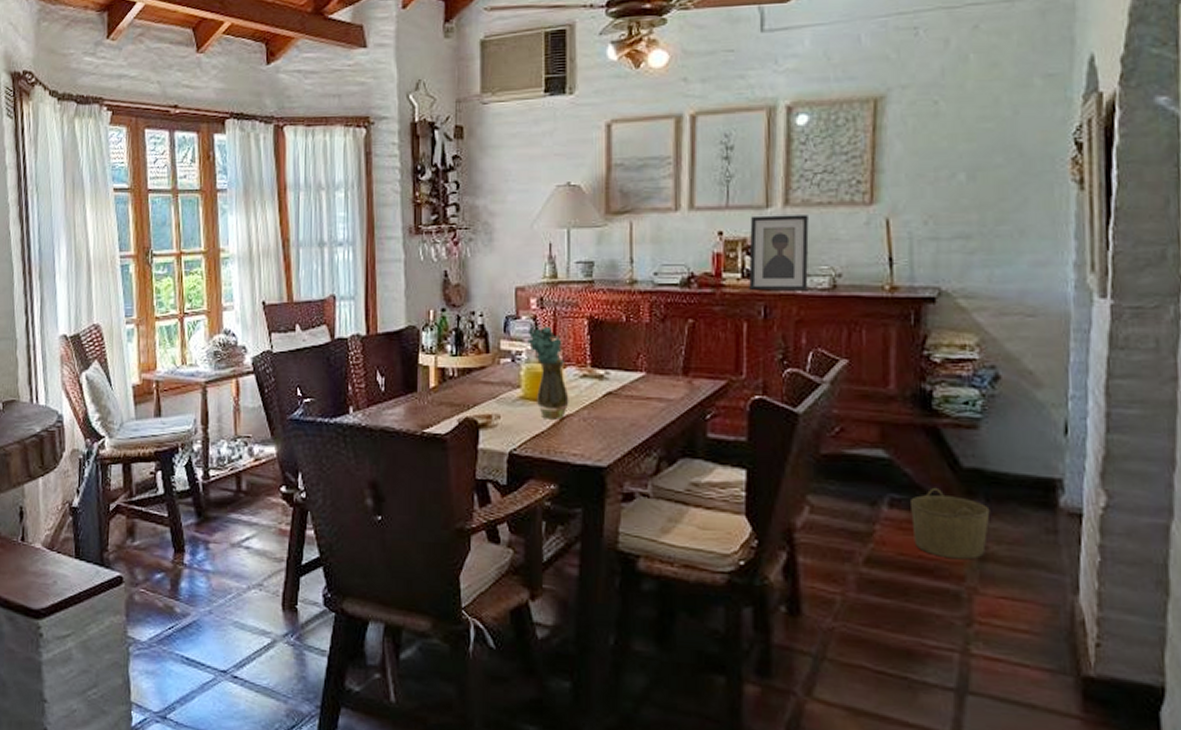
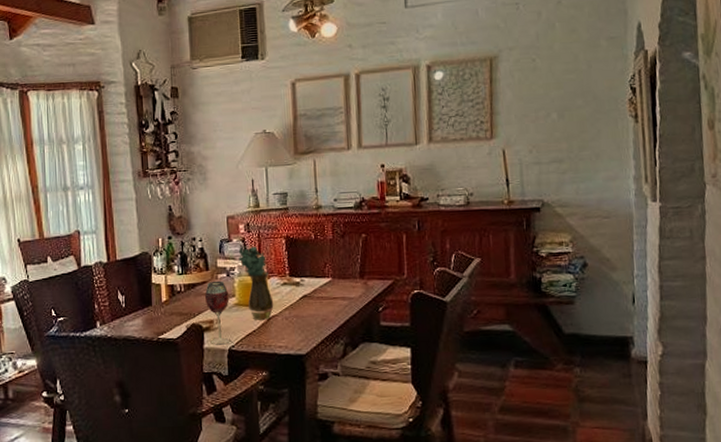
wineglass: none [483,366,513,447] -> present [205,280,230,345]
picture frame: present [749,215,809,291] -> none [404,149,449,210]
basket: present [911,487,990,560] -> none [530,350,585,403]

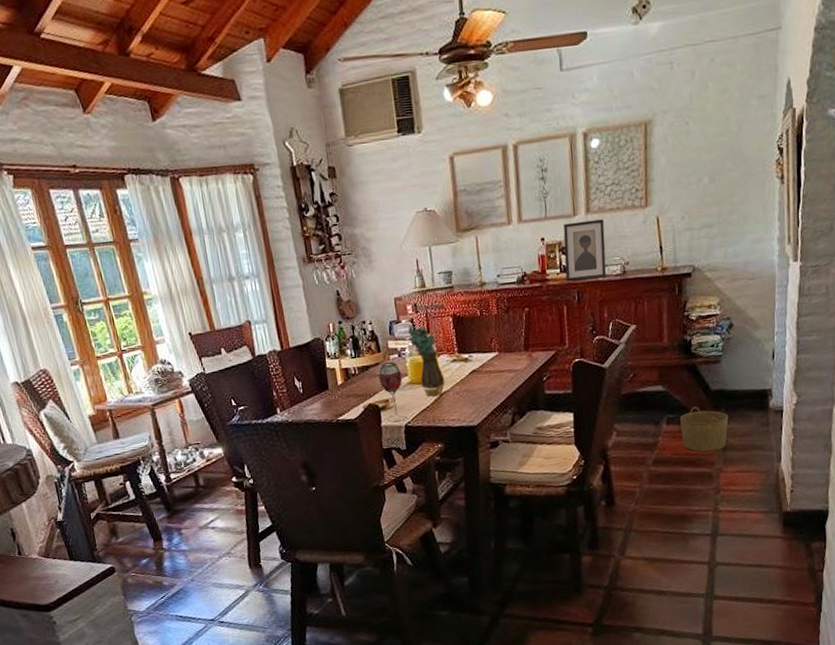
picture frame: none [404,149,449,210] -> present [563,219,607,282]
basket: none [530,350,585,403] -> present [680,406,729,452]

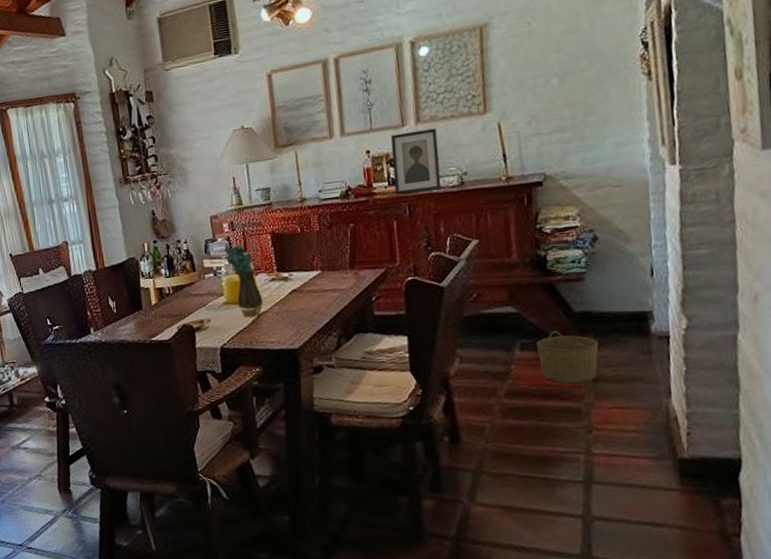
wineglass: present [379,361,406,423] -> none [193,280,222,344]

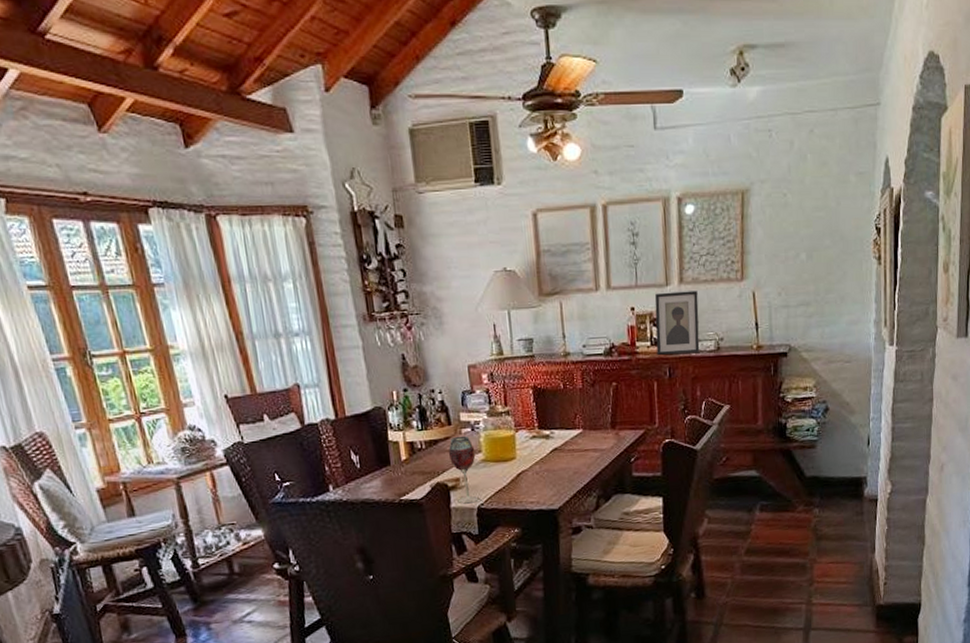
wineglass: none [193,280,222,344] -> present [449,435,479,504]
vase: present [224,243,264,318] -> none [482,396,524,476]
basket: present [537,330,599,384] -> none [774,493,823,542]

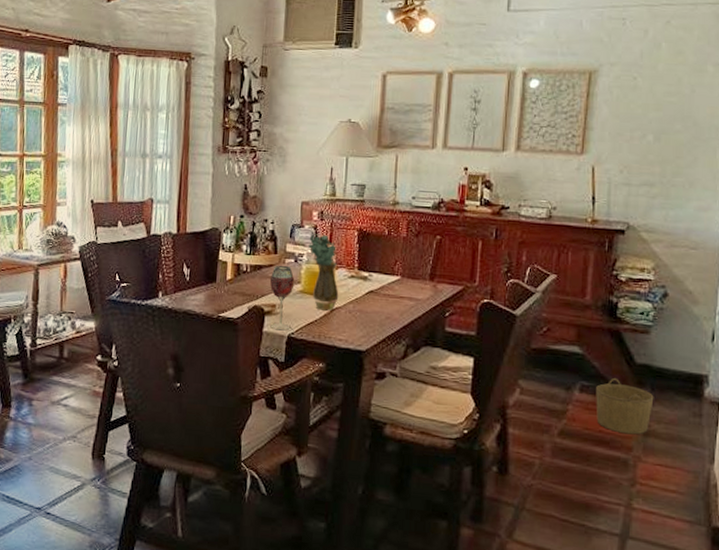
vase: none [482,396,524,476] -> present [308,231,339,311]
picture frame: present [655,290,700,356] -> none [485,157,534,219]
basket: none [774,493,823,542] -> present [596,377,654,435]

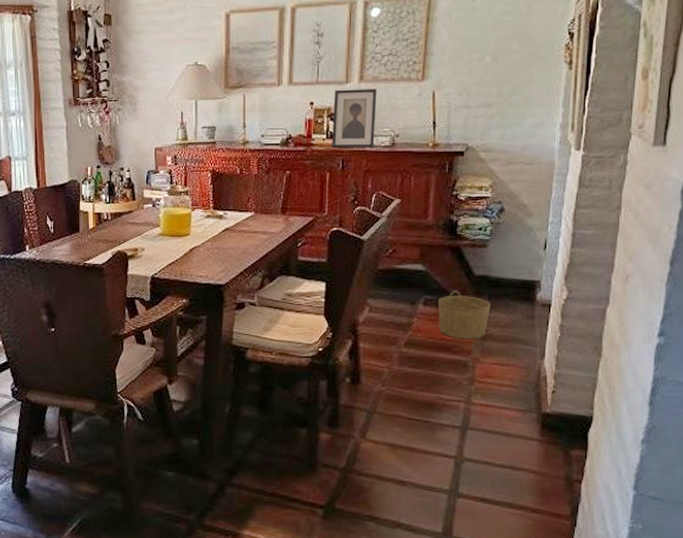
wineglass: present [270,265,295,331] -> none [131,210,154,272]
vase: present [308,231,339,311] -> none [165,176,197,250]
picture frame: none [485,157,534,219] -> present [332,88,377,149]

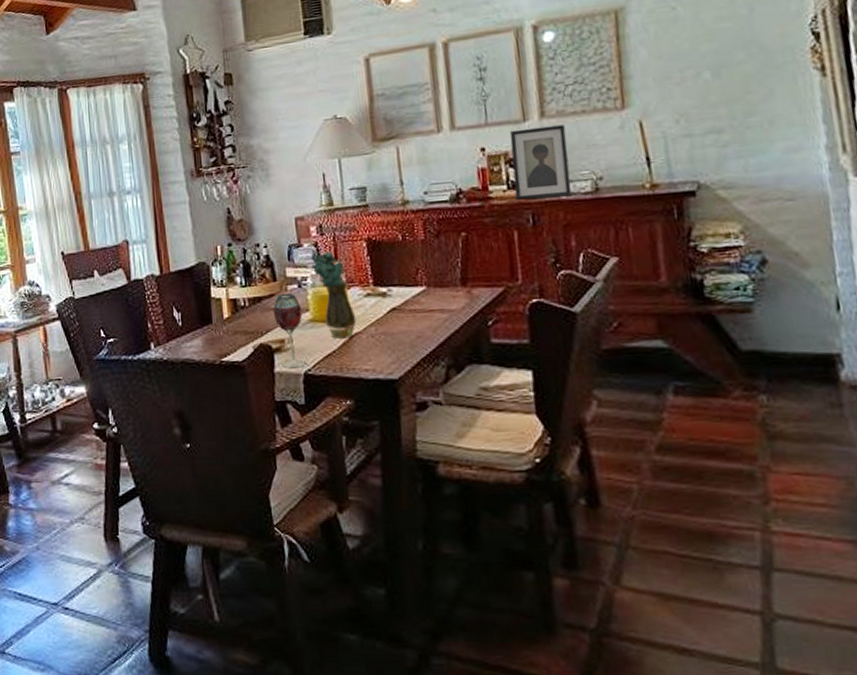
wineglass: none [131,210,154,272] -> present [273,292,306,369]
vase: none [165,176,197,250] -> present [310,249,357,339]
basket: present [438,290,491,339] -> none [694,372,774,440]

